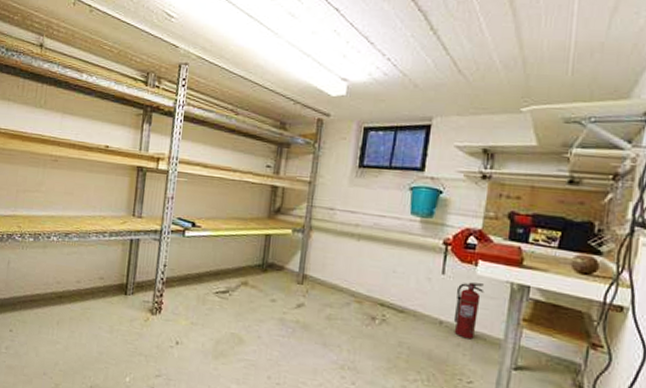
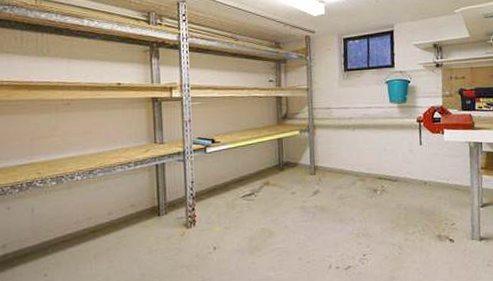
fire extinguisher: present [453,282,484,340] -> none [433,147,452,192]

